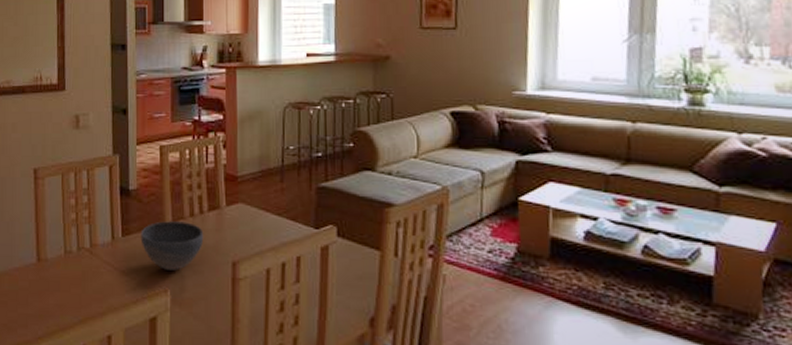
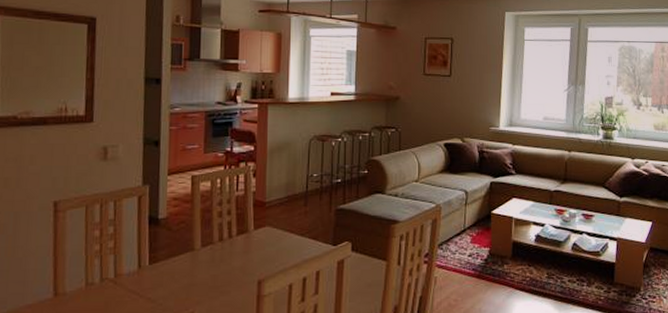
bowl: present [140,221,204,271] -> none [168,246,232,293]

